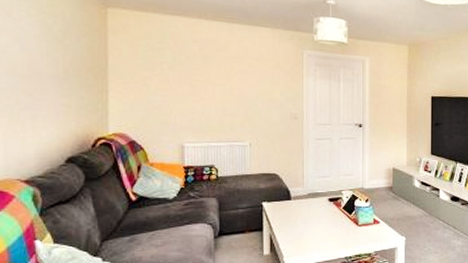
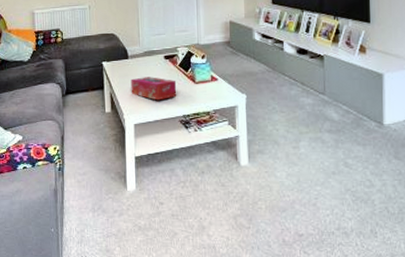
tissue box: none [292,219,340,243] -> present [131,77,177,101]

